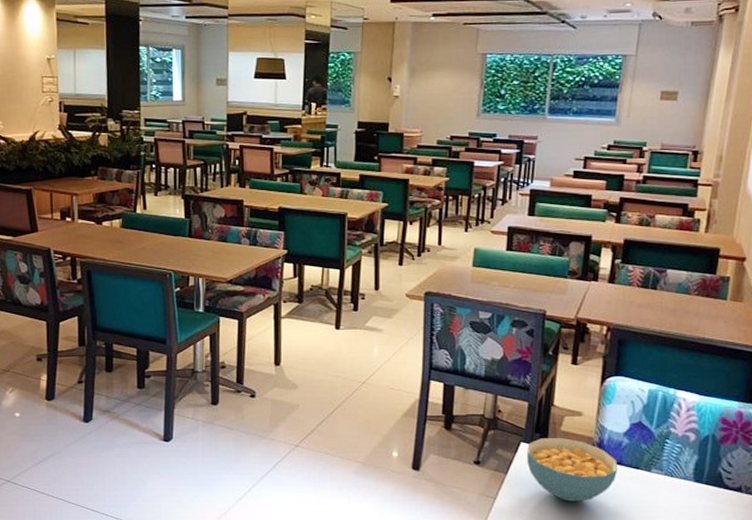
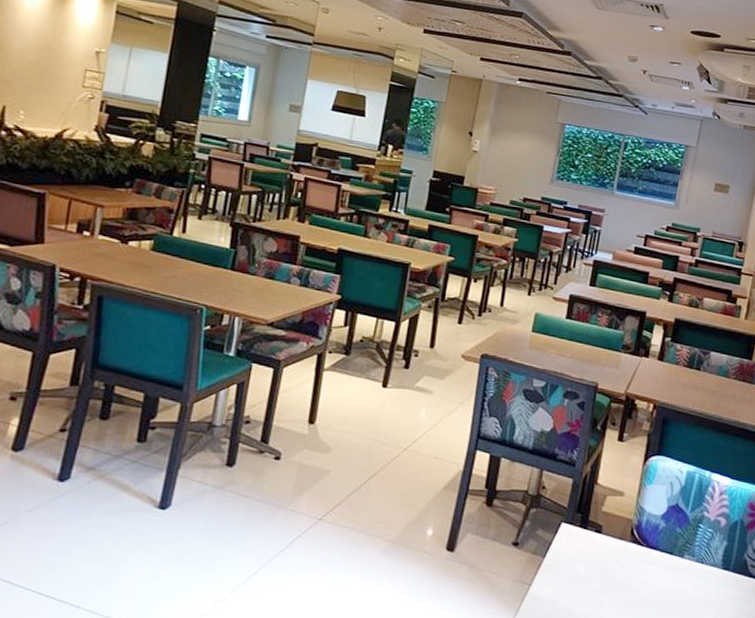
cereal bowl: present [527,437,618,502] -> none [566,518,654,589]

